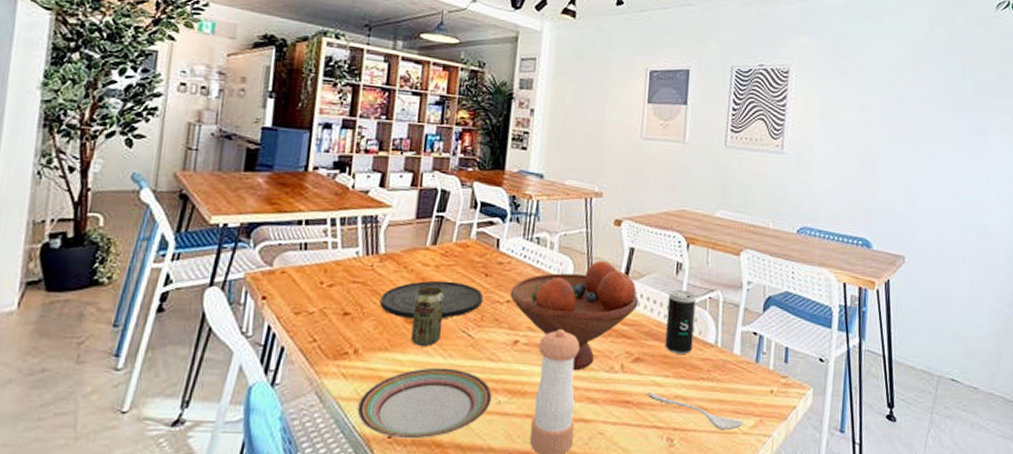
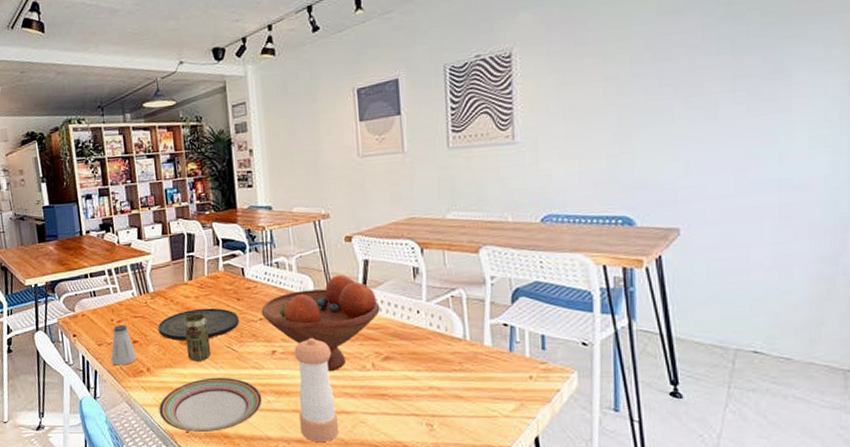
saltshaker: none [307,289,345,343] -> present [111,324,137,366]
spoon: present [648,391,744,431] -> none [402,384,504,415]
beverage can: present [665,289,696,354] -> none [409,292,440,350]

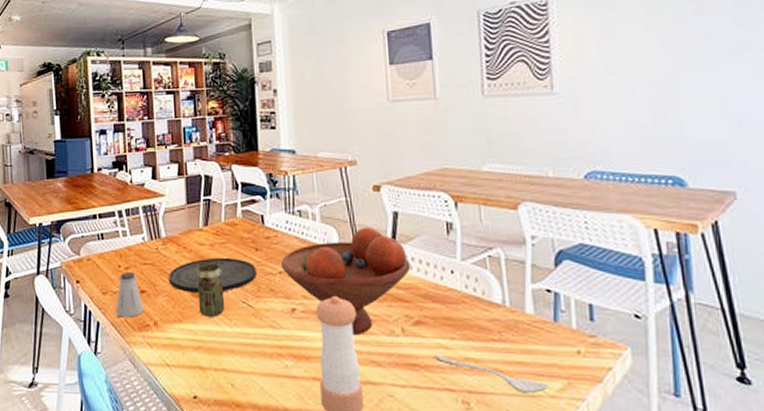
plate: present [158,377,262,433] -> none [164,336,279,400]
spoon: none [402,384,504,415] -> present [434,354,549,394]

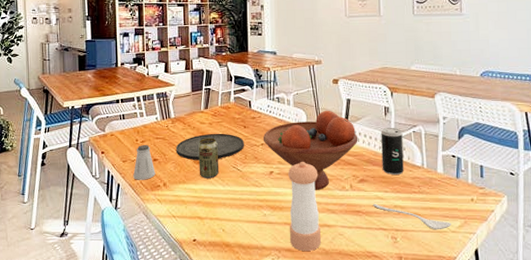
beverage can: none [442,250,477,315] -> present [381,127,404,175]

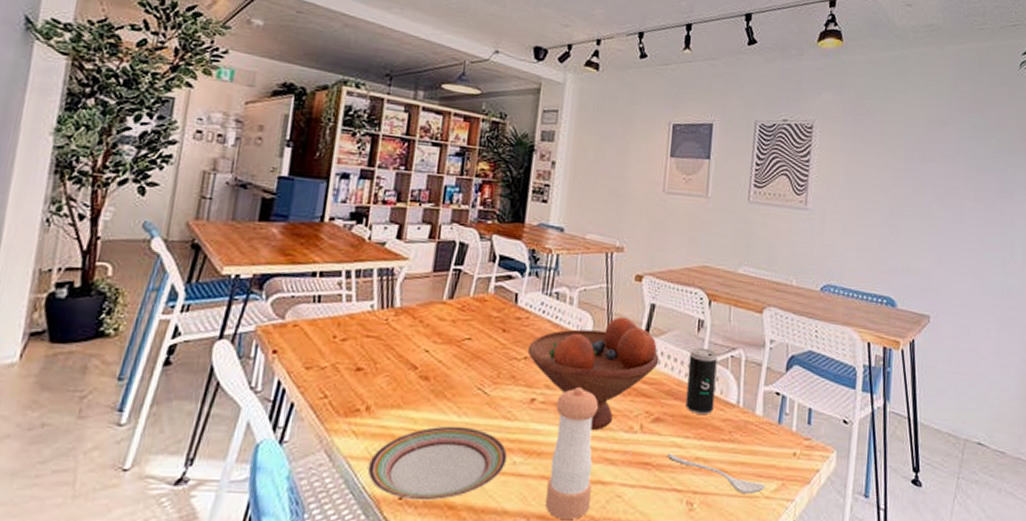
saltshaker: present [133,144,156,180] -> none [318,343,357,400]
plate: none [171,193,259,242] -> present [367,426,507,501]
plate: present [175,133,244,161] -> none [393,335,500,376]
beverage can: present [198,138,220,179] -> none [424,341,460,404]

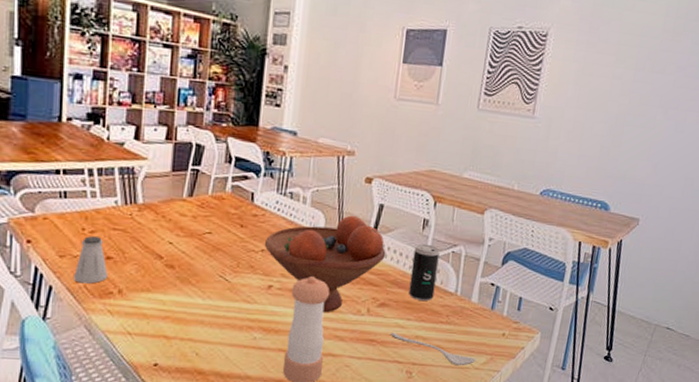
saltshaker: none [318,343,357,400] -> present [74,235,108,284]
plate: present [367,426,507,501] -> none [124,307,248,367]

